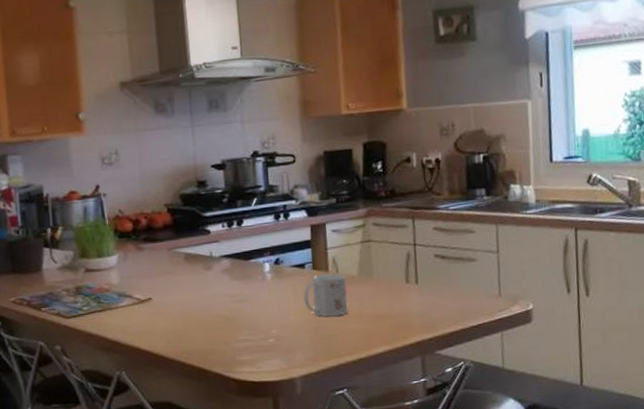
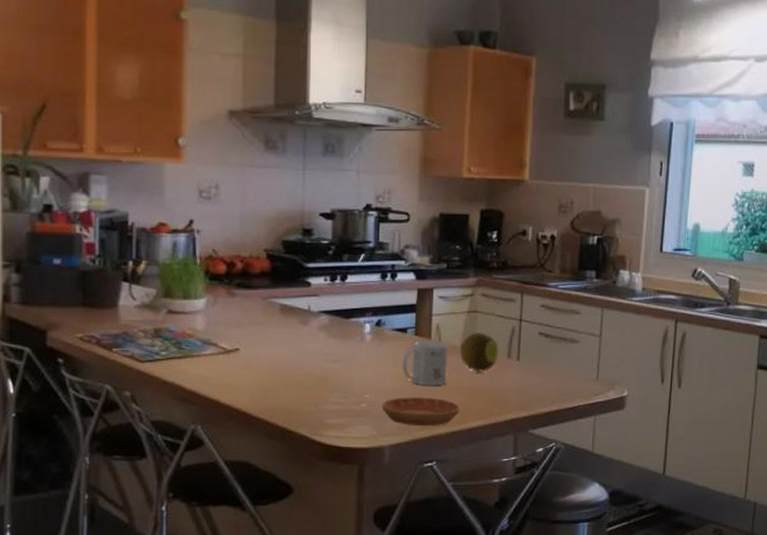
saucer: none [288,327,364,356] -> present [382,397,459,427]
fruit: none [357,259,397,299] -> present [459,331,499,372]

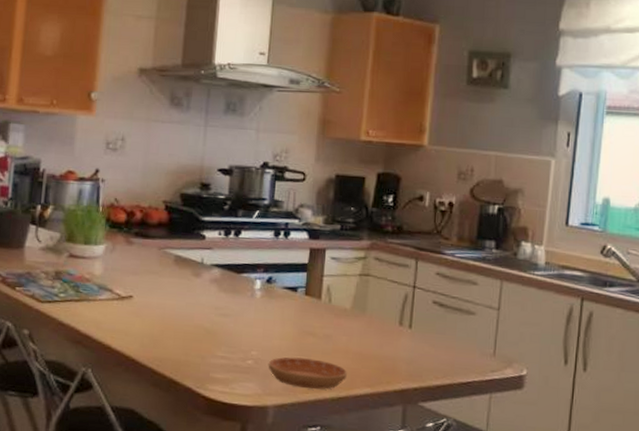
mug: present [402,342,448,386] -> none [290,301,338,348]
fruit: present [459,331,499,372] -> none [349,296,390,338]

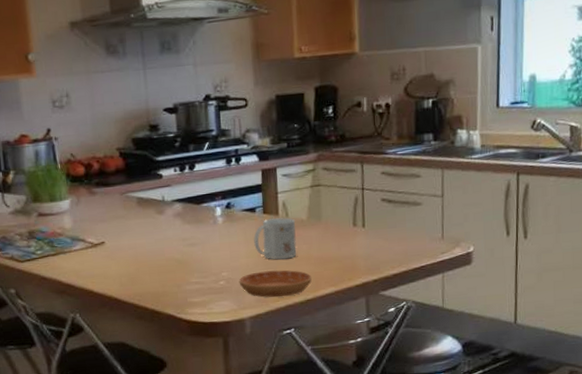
mug: none [290,301,338,348] -> present [254,217,297,260]

